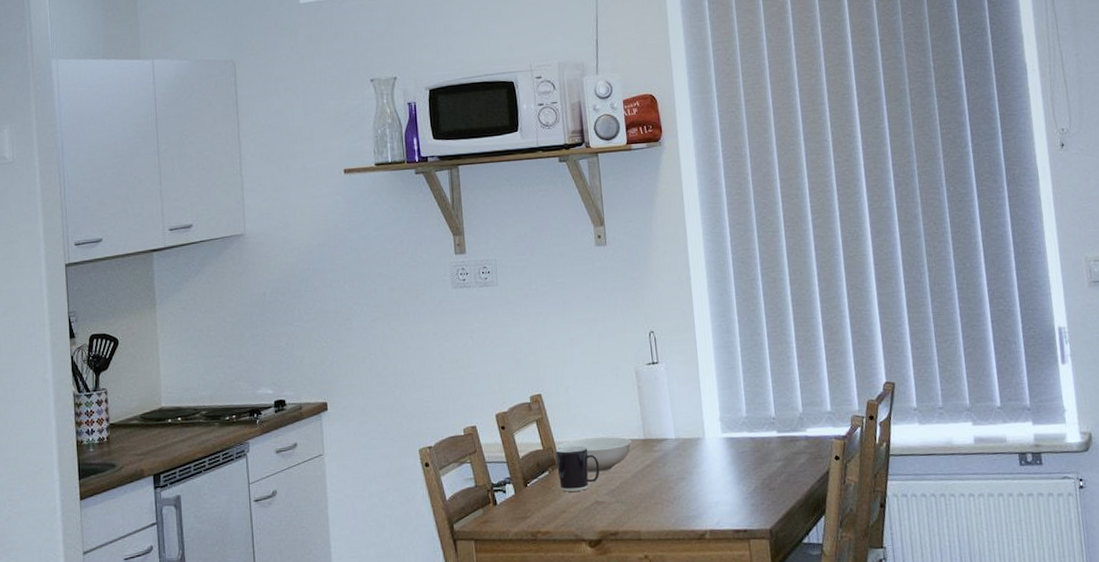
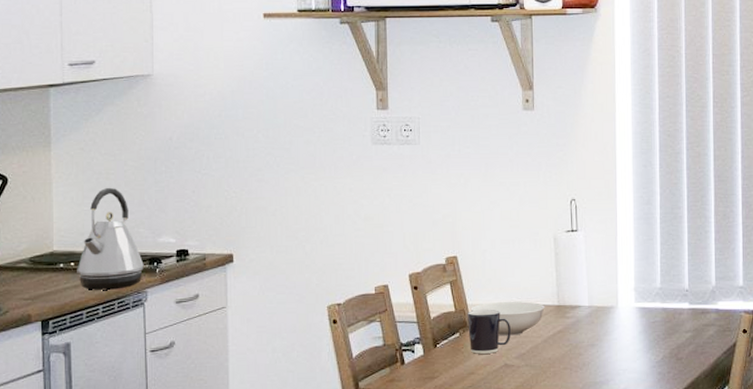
kettle: none [184,343,245,444] -> present [77,187,144,291]

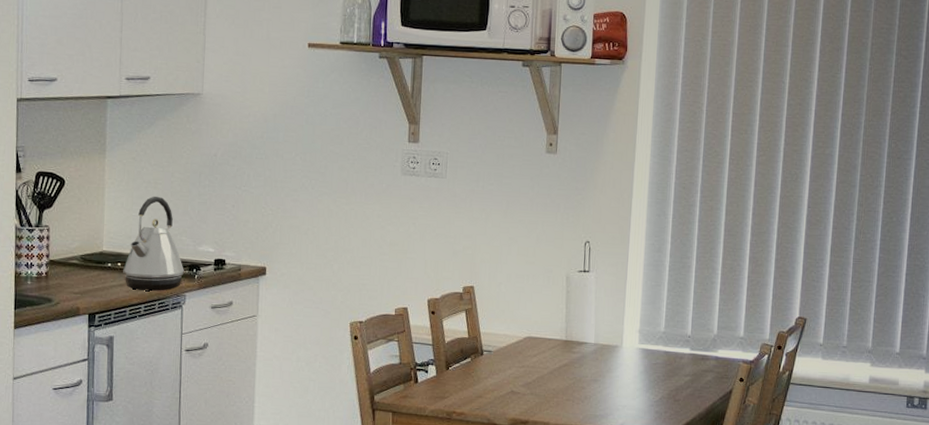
mug: present [467,309,512,354] -> none [479,338,520,380]
bowl: present [470,301,545,336] -> none [483,332,553,365]

